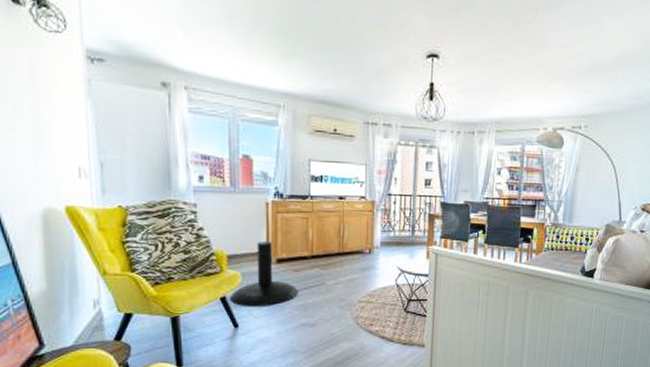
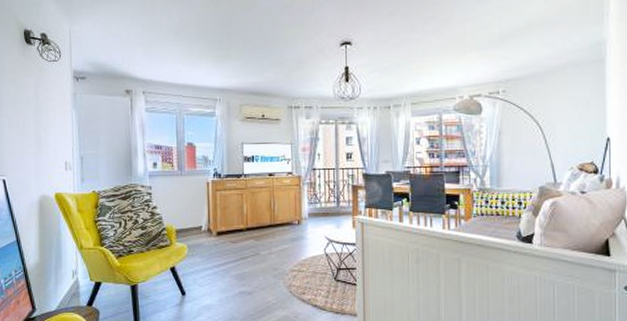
side table: present [229,240,298,307] -> none [177,216,236,277]

